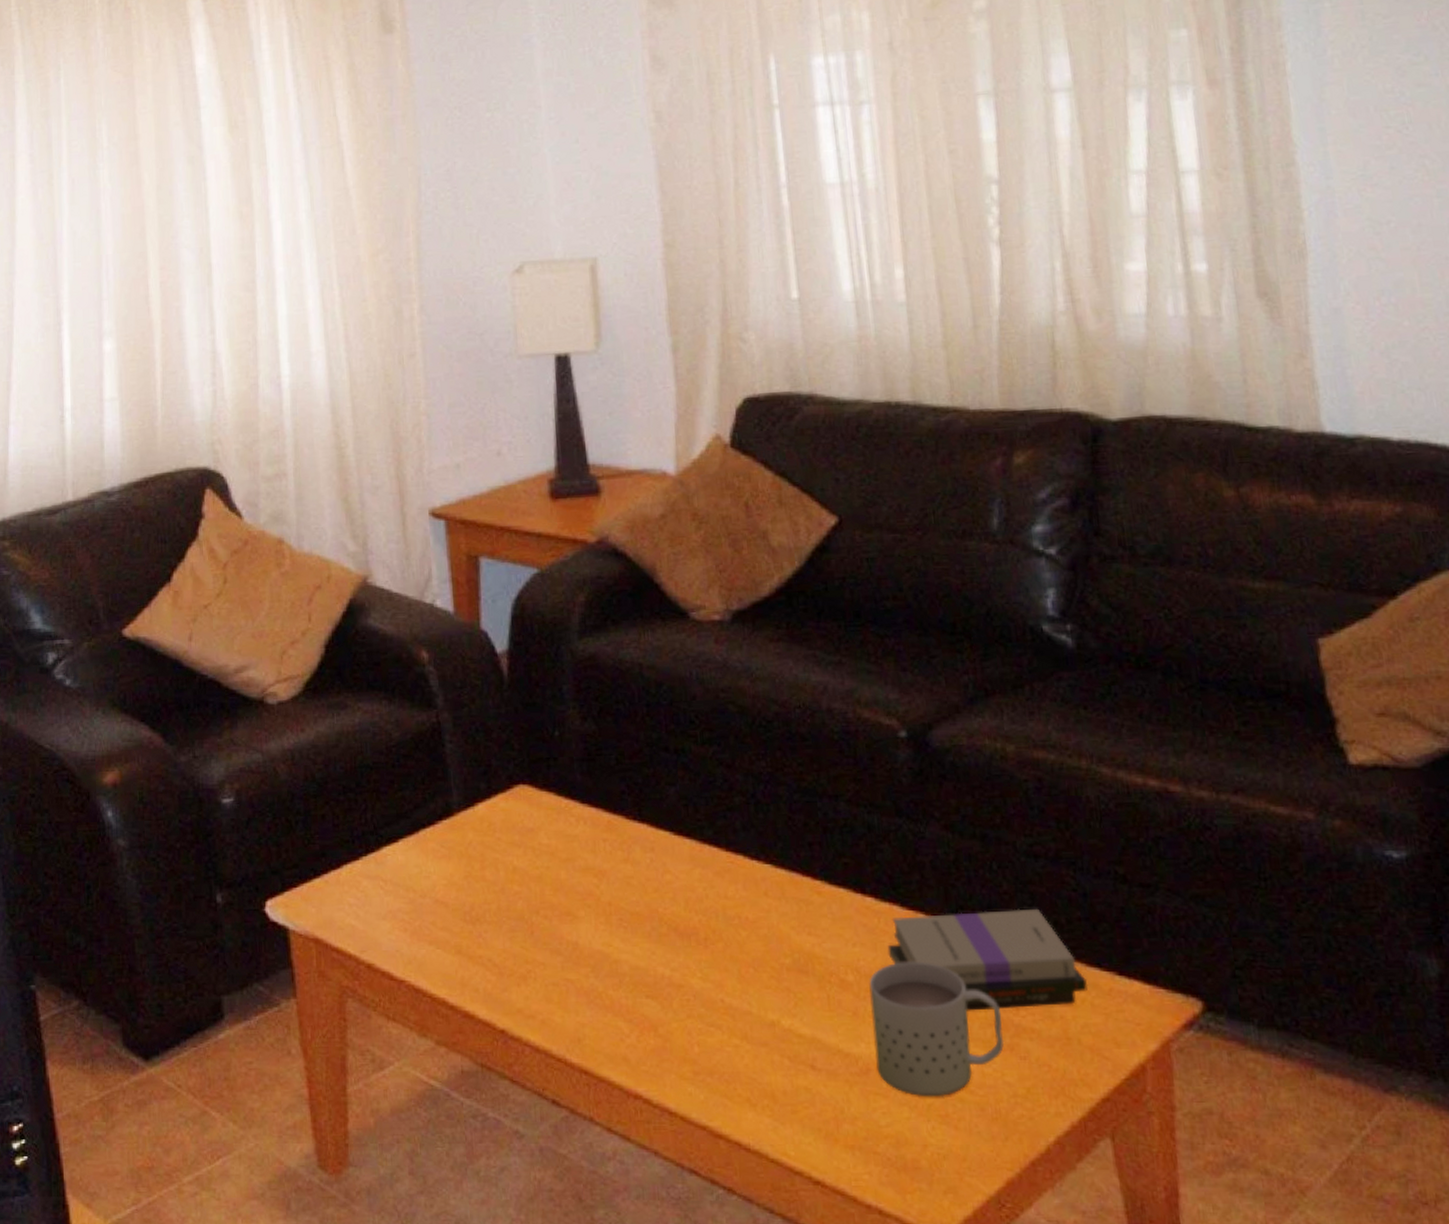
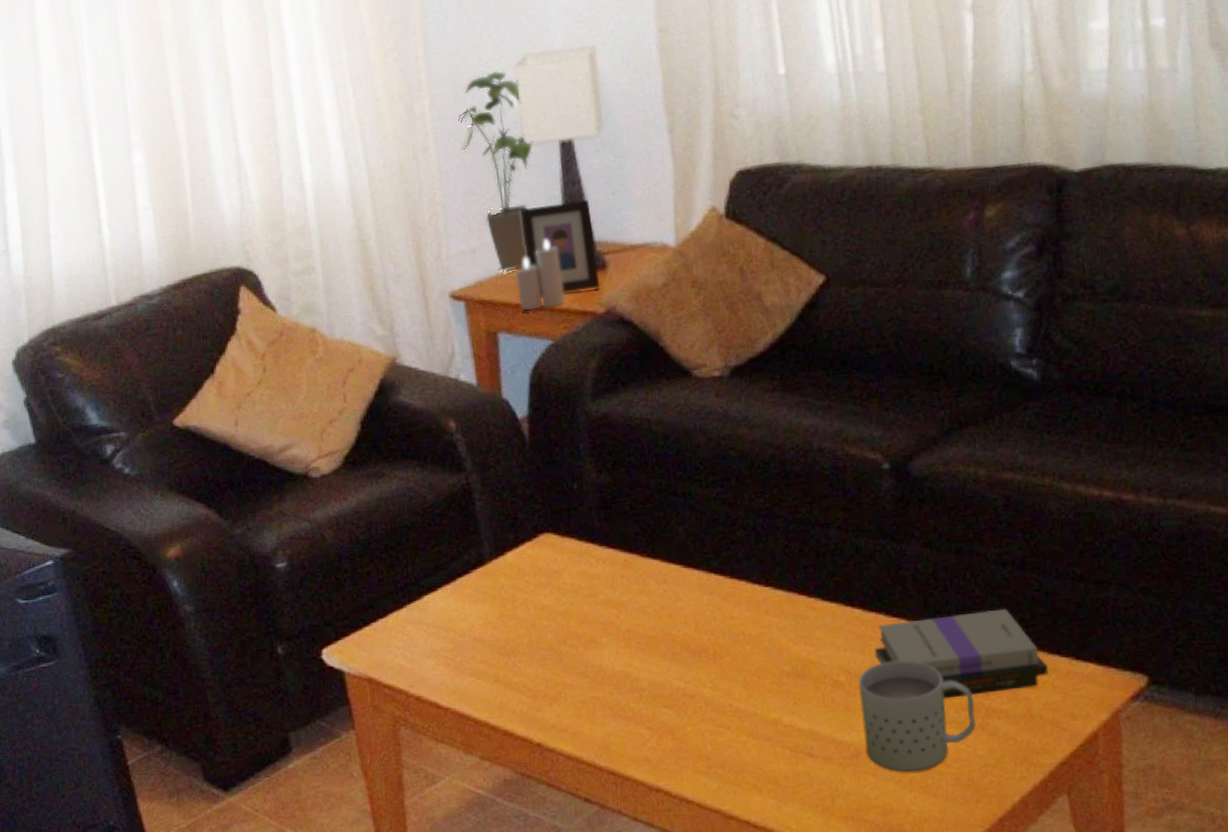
house plant: none [449,277,526,491] -> present [458,70,533,272]
candle: none [499,459,555,536] -> present [513,239,566,312]
picture frame: none [510,418,592,519] -> present [520,199,599,295]

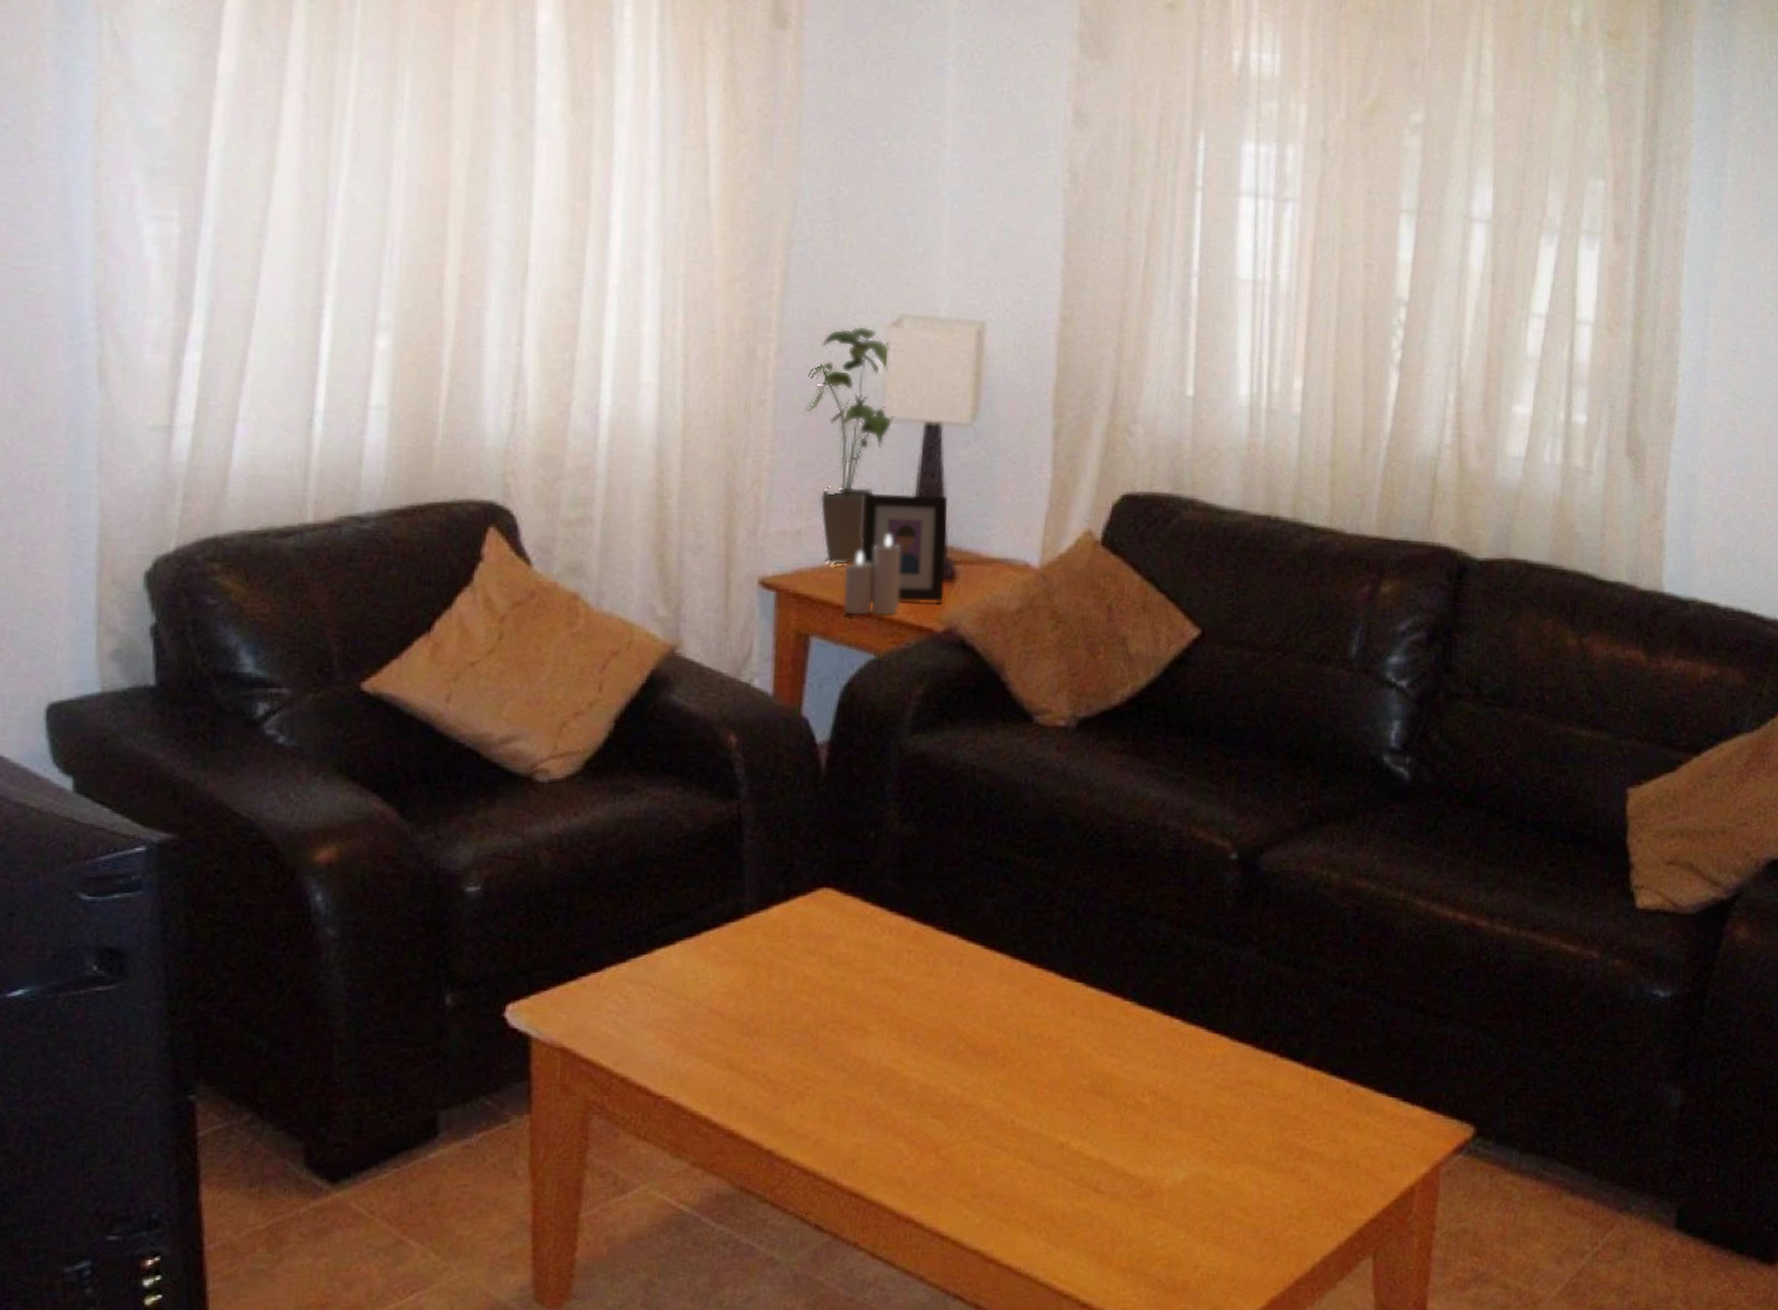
mug: present [858,660,977,773] -> none [1160,1085,1289,1219]
books: present [874,608,1049,699] -> none [1187,1035,1374,1135]

